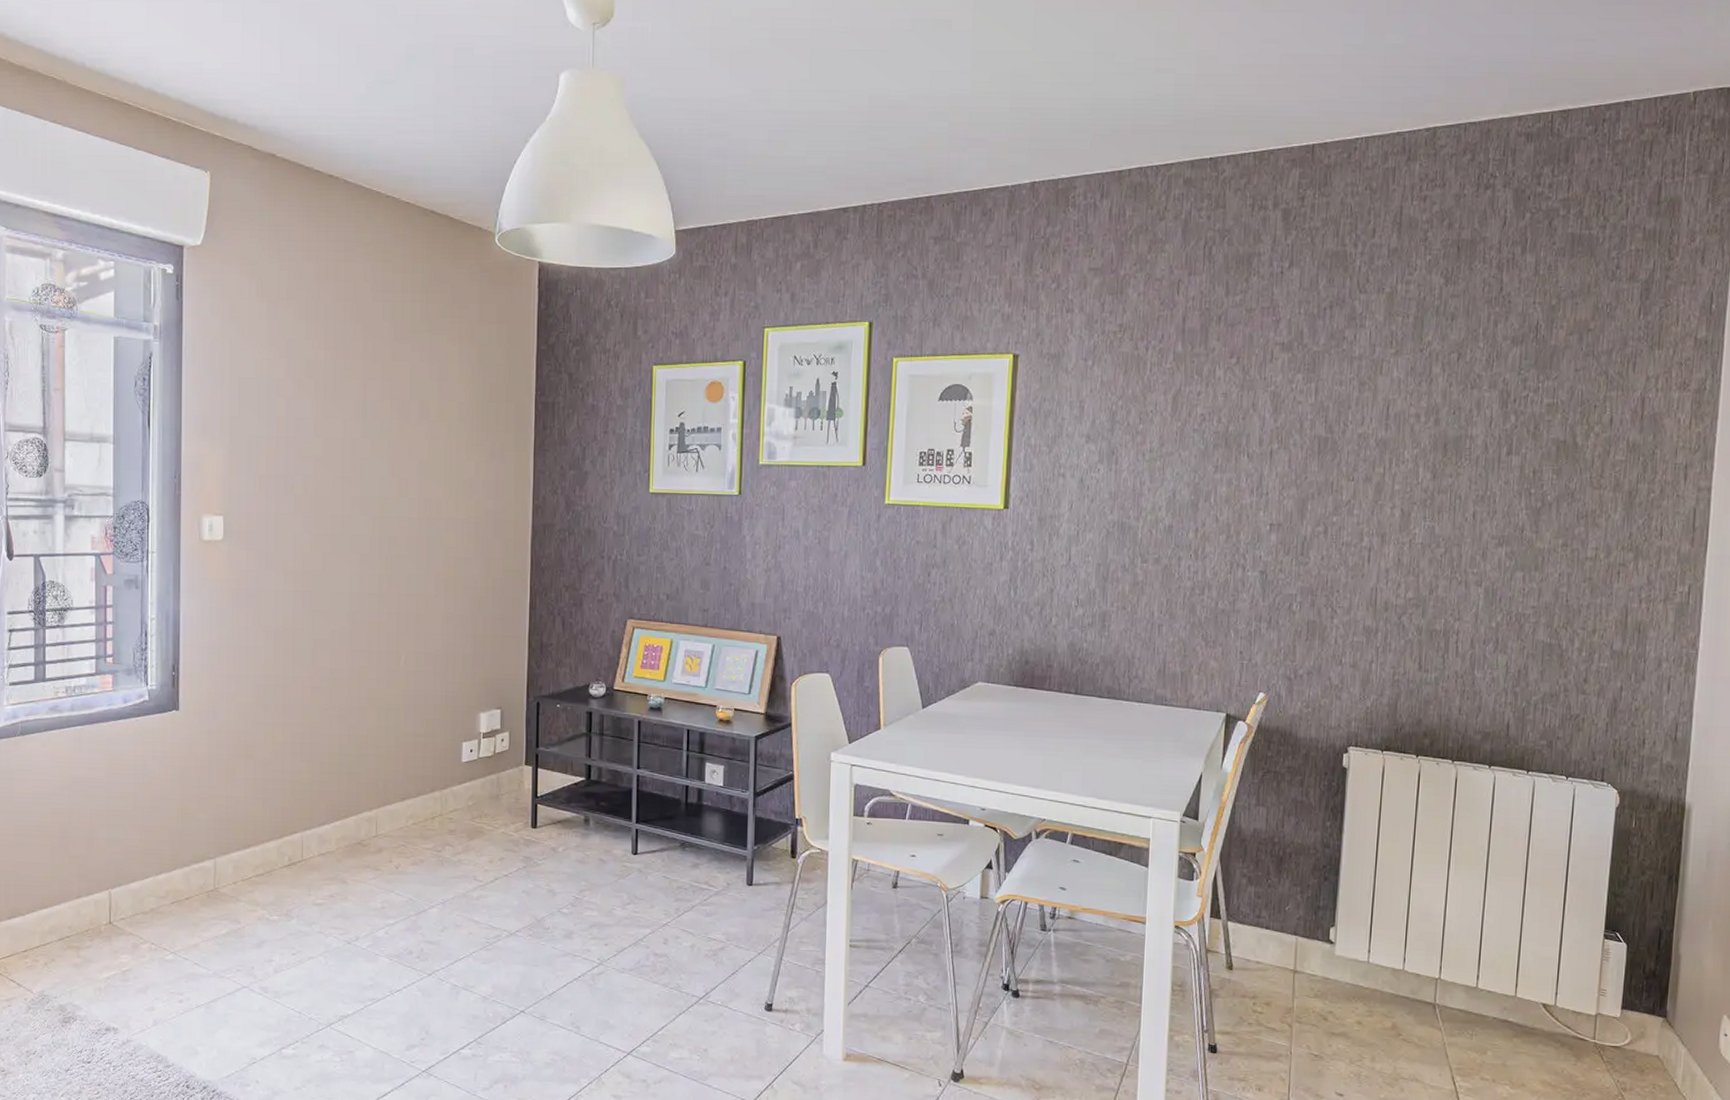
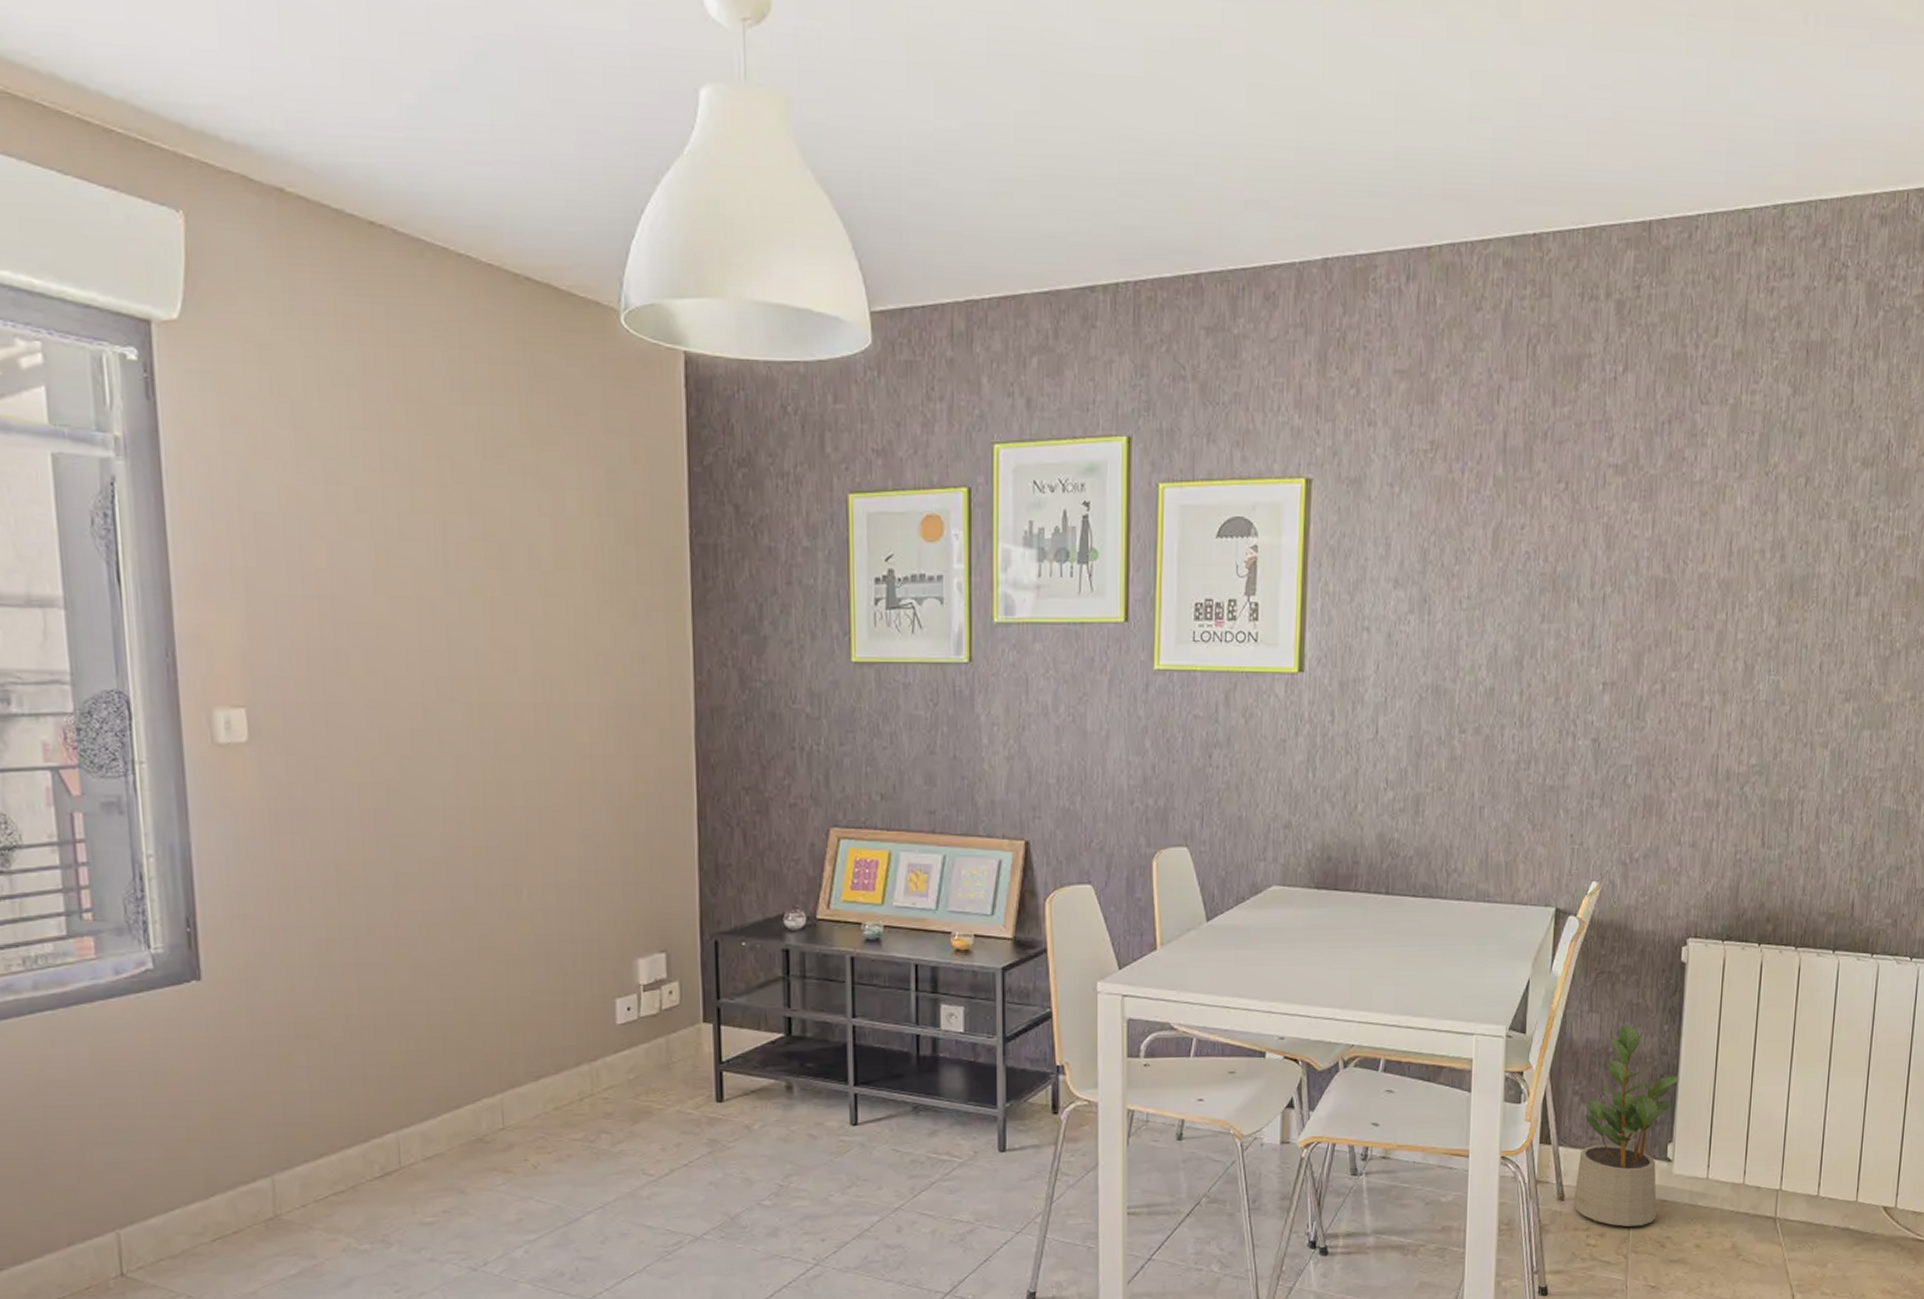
potted plant: none [1241,819,1341,999] -> present [1573,1025,1679,1227]

